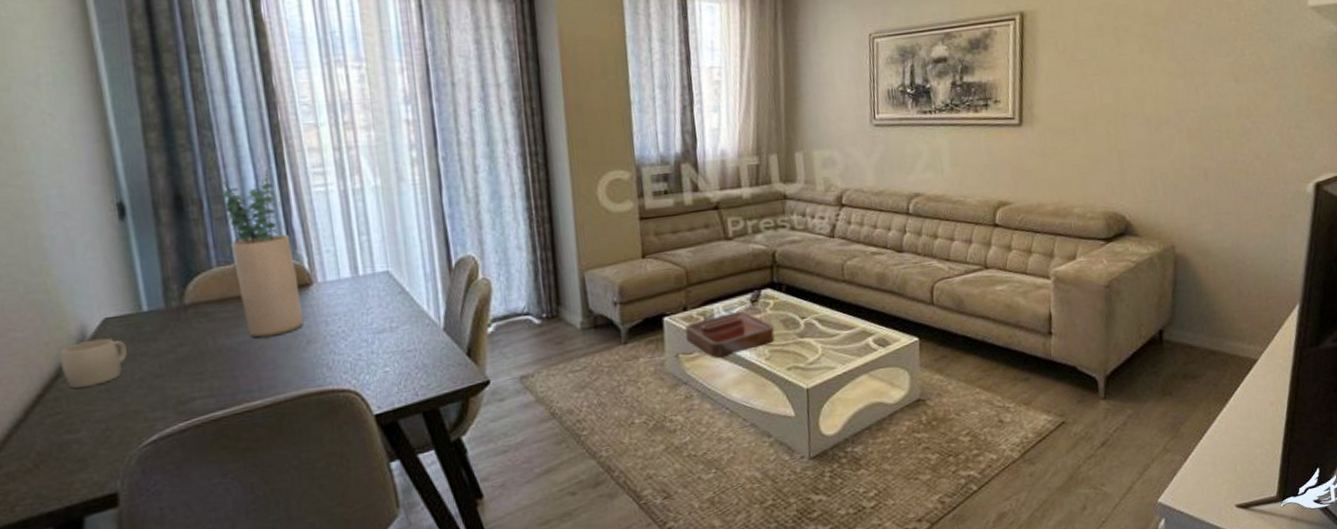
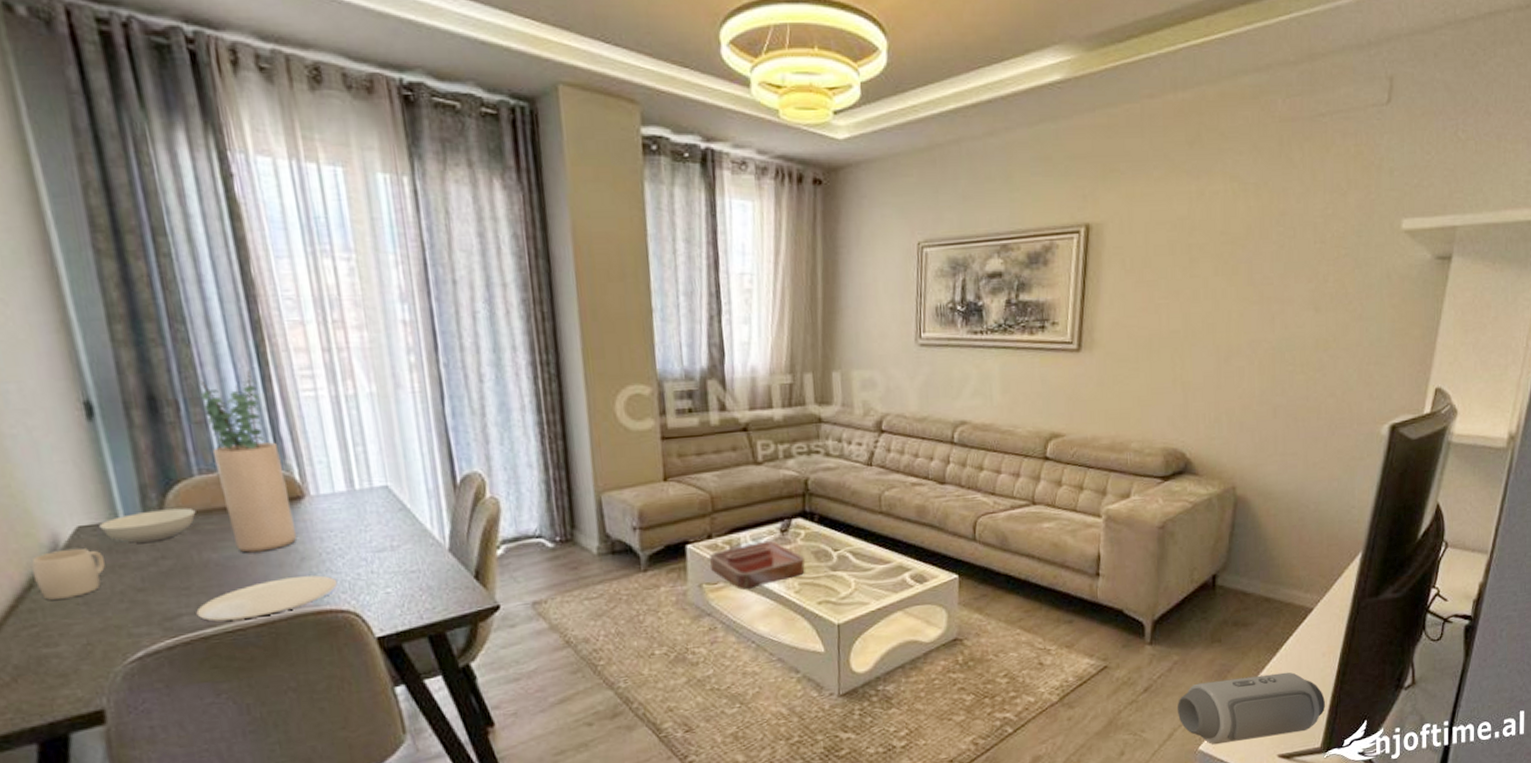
bowl: none [124,297,213,333] -> present [99,508,196,544]
plate: none [208,357,340,404] -> present [196,575,338,622]
speaker: none [1134,422,1278,497] -> present [1177,672,1325,745]

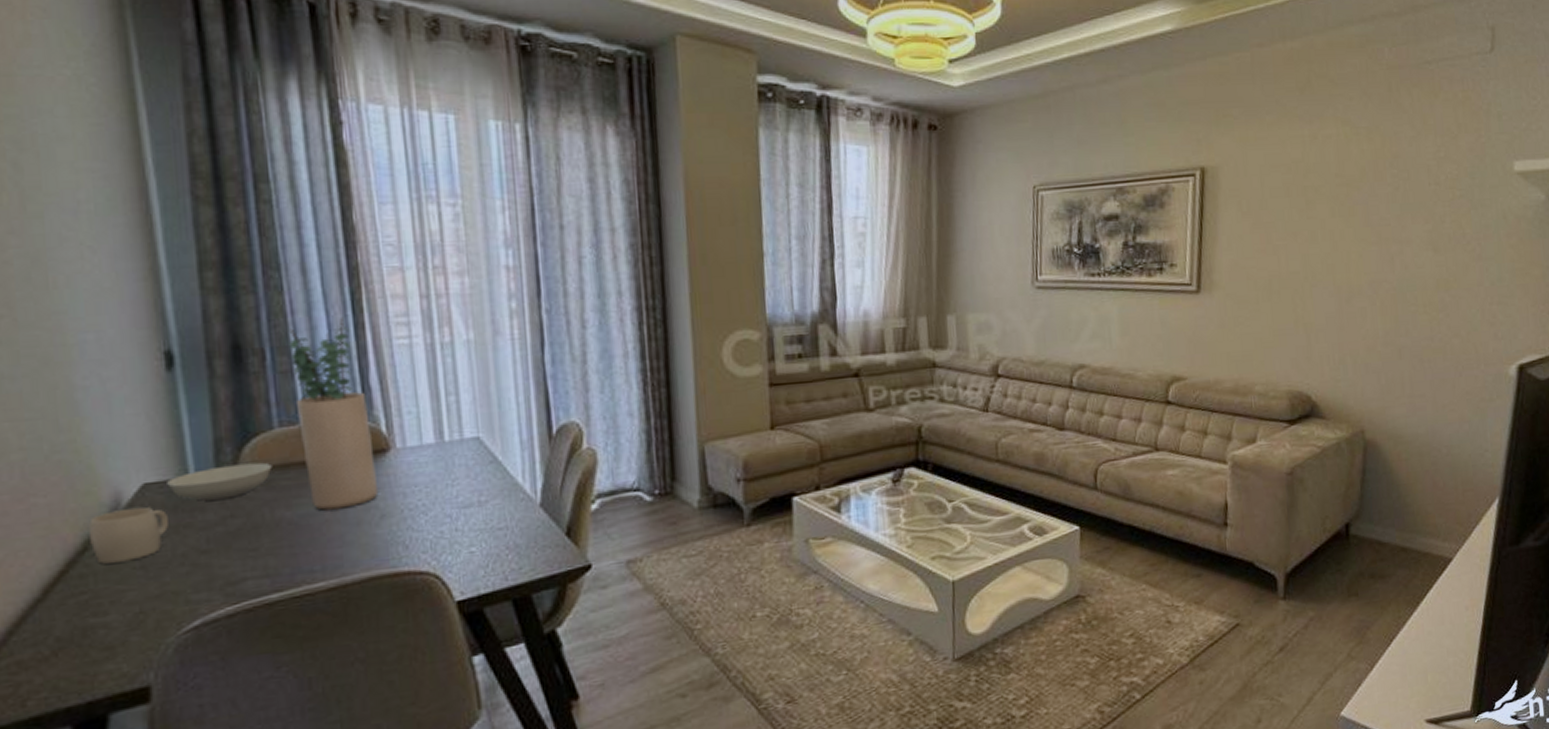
plate: present [196,575,338,622] -> none [262,534,419,586]
decorative tray: present [709,540,806,590] -> none [817,491,919,545]
speaker: present [1177,672,1325,745] -> none [1315,627,1472,710]

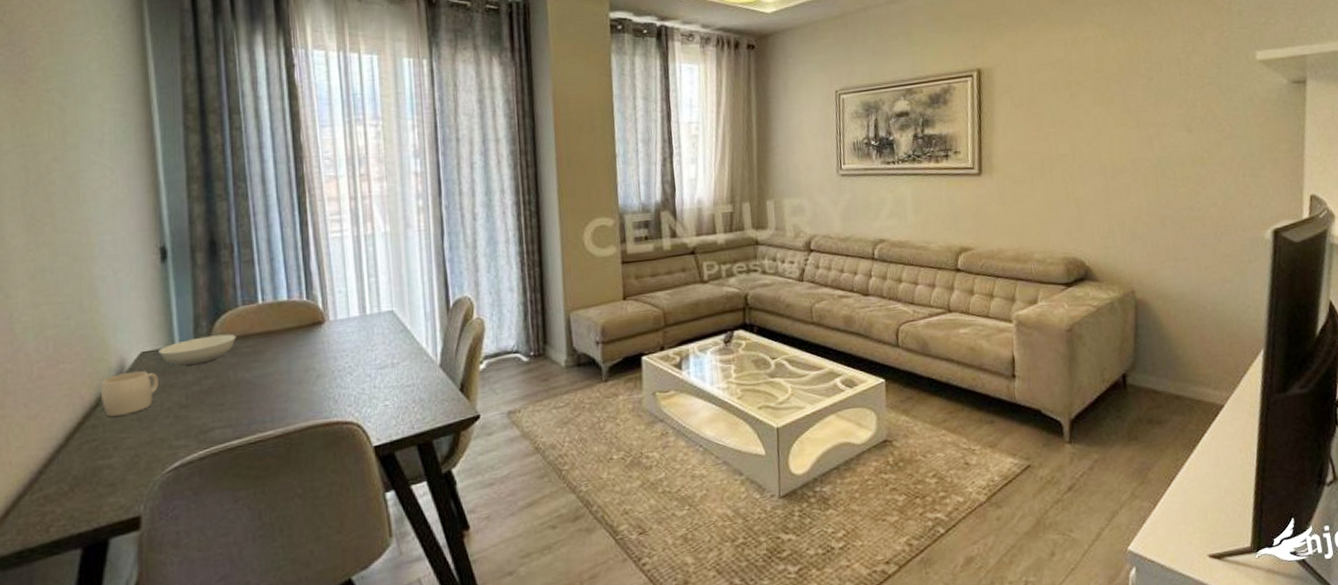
vase: present [289,316,379,511] -> none [251,216,316,372]

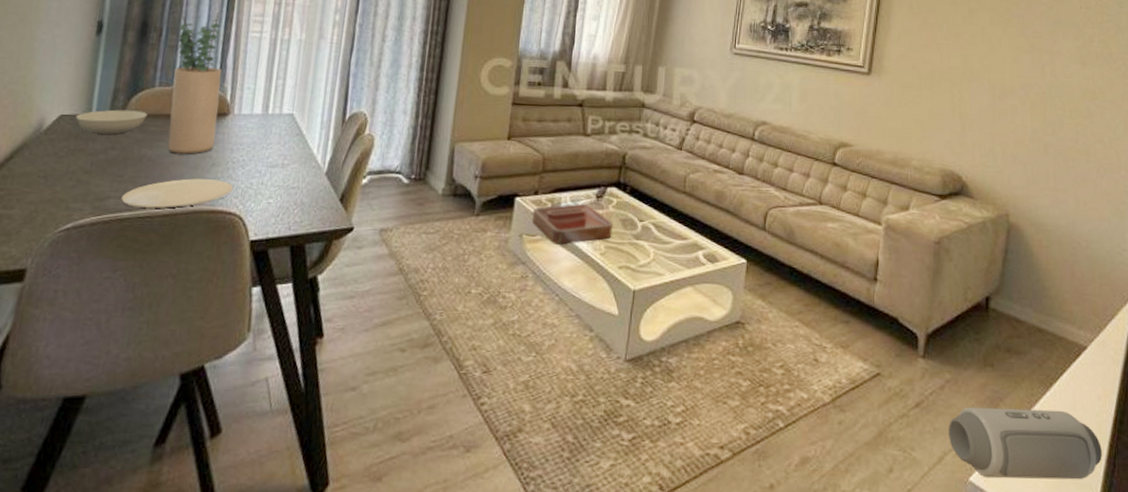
mug: present [101,370,160,417] -> none [15,131,71,171]
plate: none [227,390,345,434] -> present [121,178,234,209]
vase: none [251,216,316,372] -> present [167,11,222,154]
decorative tray: none [662,350,747,397] -> present [531,203,614,245]
speaker: none [1102,469,1250,545] -> present [948,407,1102,480]

